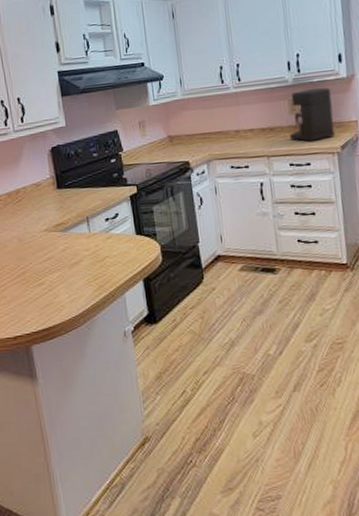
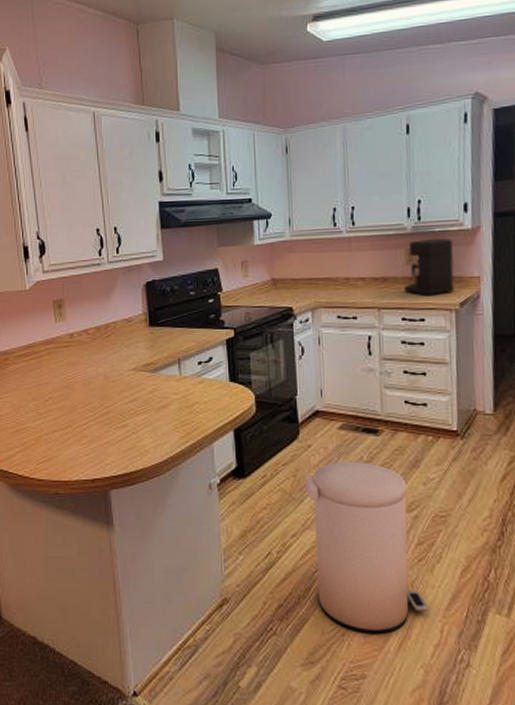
pedal bin: none [211,299,332,458] -> present [304,461,428,635]

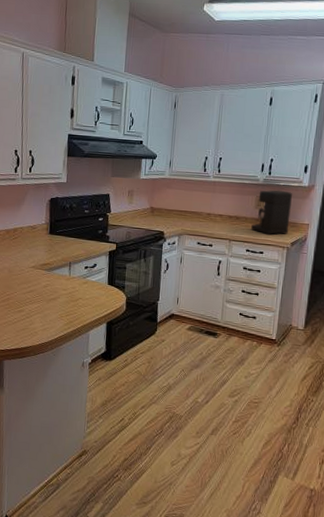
pedal bin: present [304,461,428,635] -> none [155,354,236,486]

